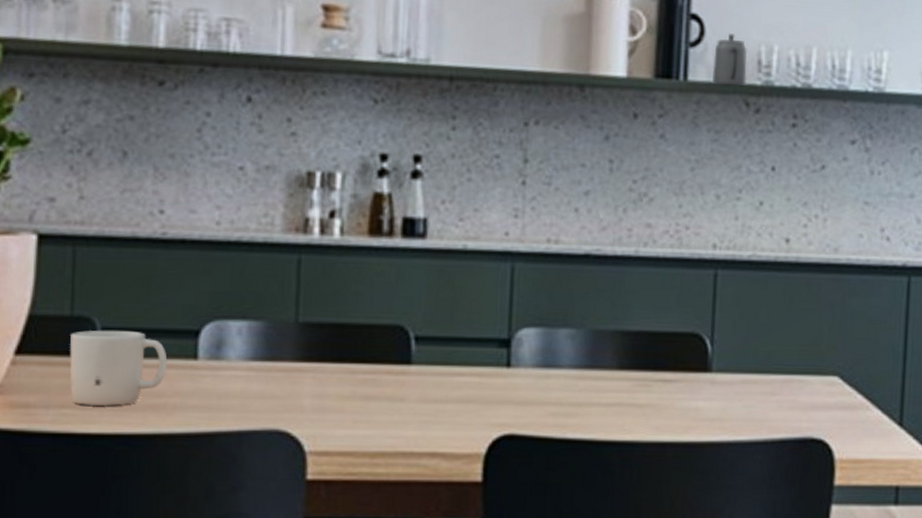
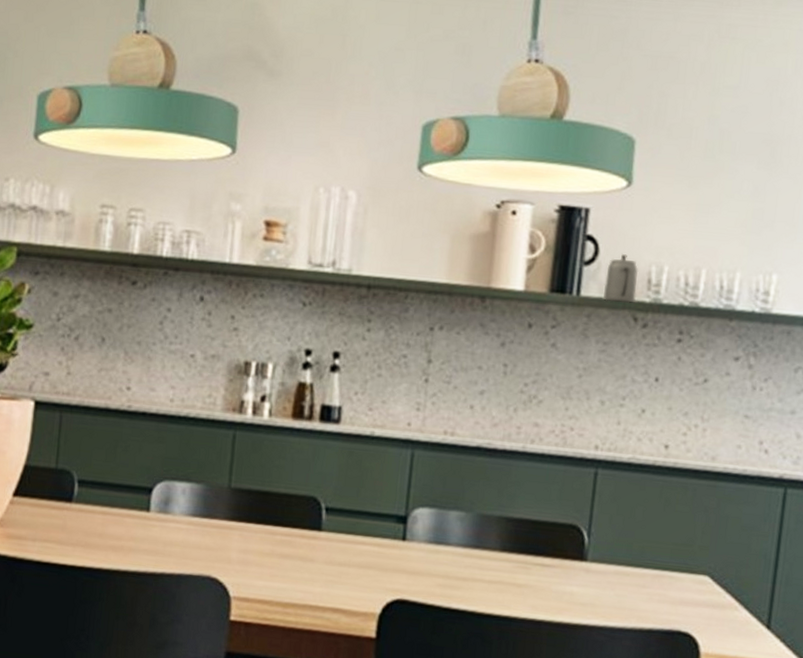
mug: present [69,330,168,406] -> none [52,481,127,544]

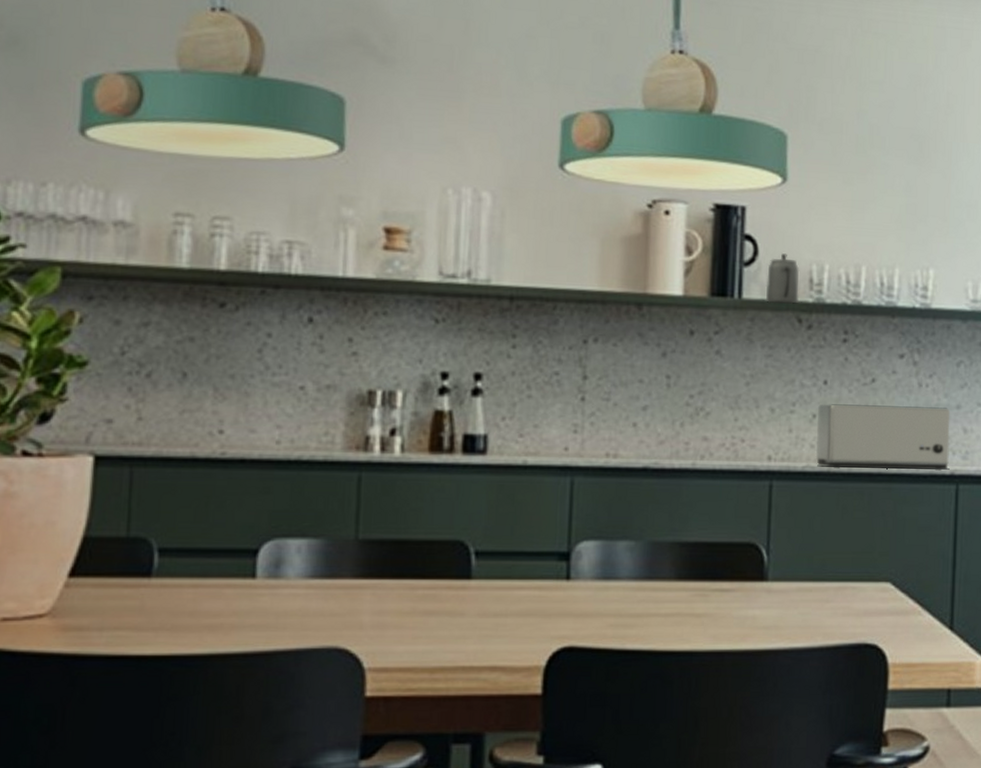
toaster: none [641,400,784,473] -> present [815,404,951,471]

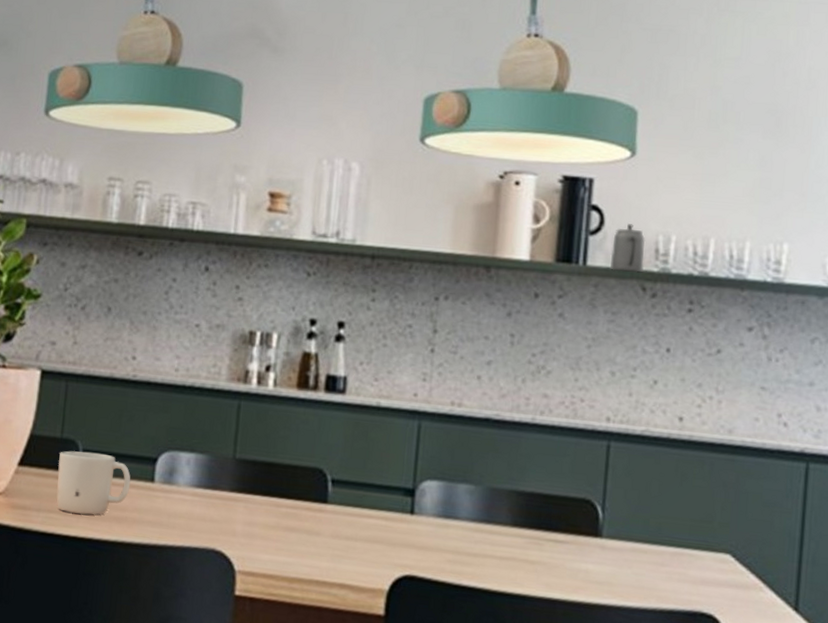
mug: none [124,550,226,627] -> present [56,450,131,515]
toaster: present [815,404,951,471] -> none [655,371,802,447]

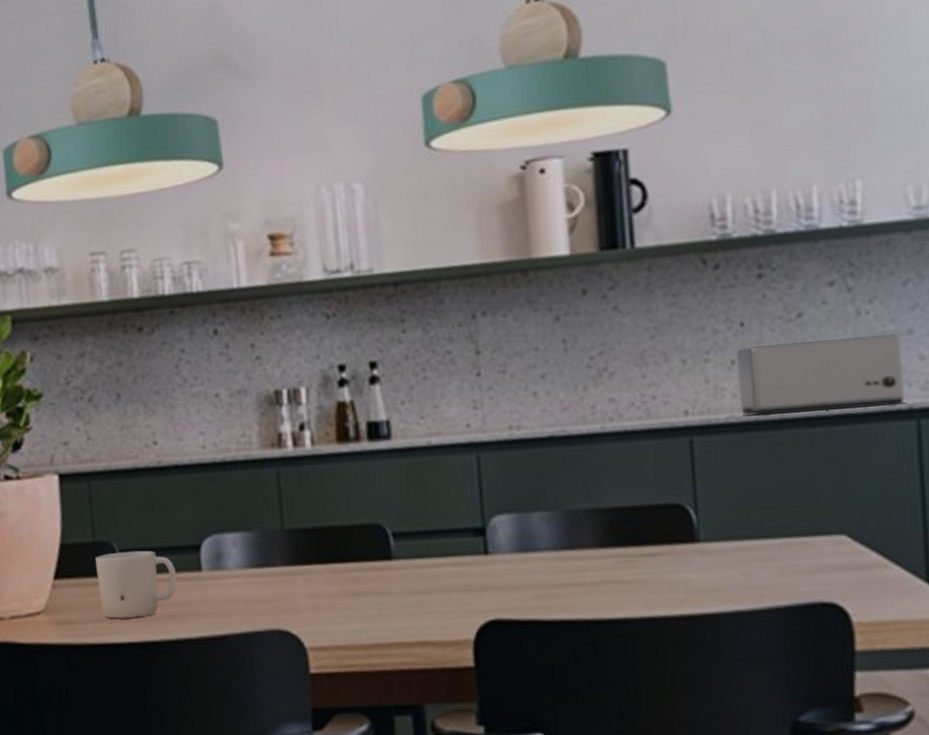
teapot: present [609,224,646,273] -> none [660,191,702,249]
toaster: none [655,371,802,447] -> present [736,334,905,416]

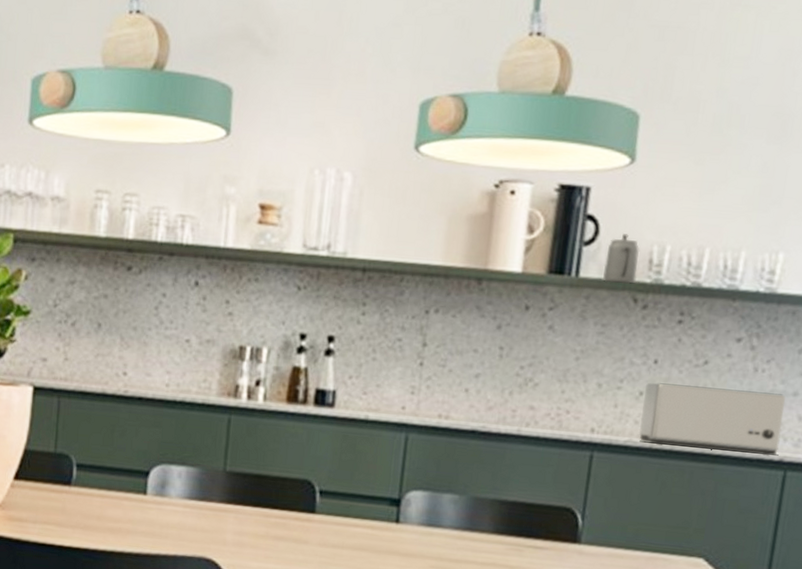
mug: present [95,550,178,619] -> none [51,465,124,526]
teapot: none [660,191,702,249] -> present [602,234,640,284]

